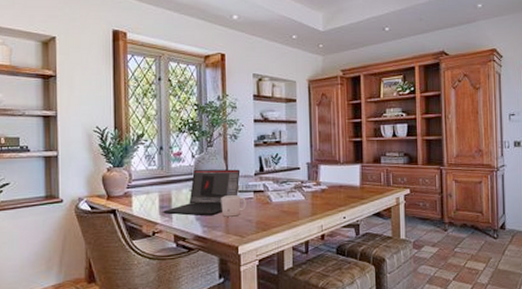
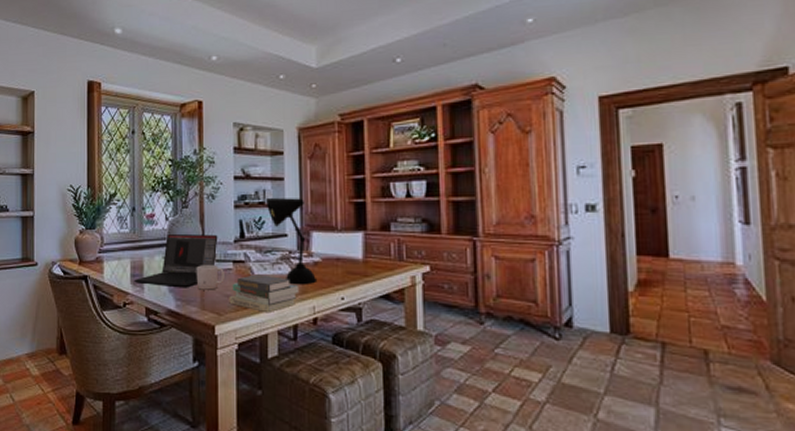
books: none [250,201,310,233] -> present [229,274,300,314]
desk lamp: none [281,137,325,208] -> present [265,197,318,284]

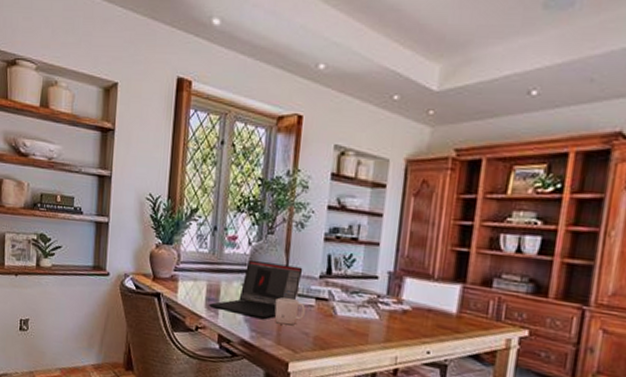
books: present [229,274,300,314] -> none [306,315,384,358]
desk lamp: present [265,197,318,284] -> none [359,233,404,333]

